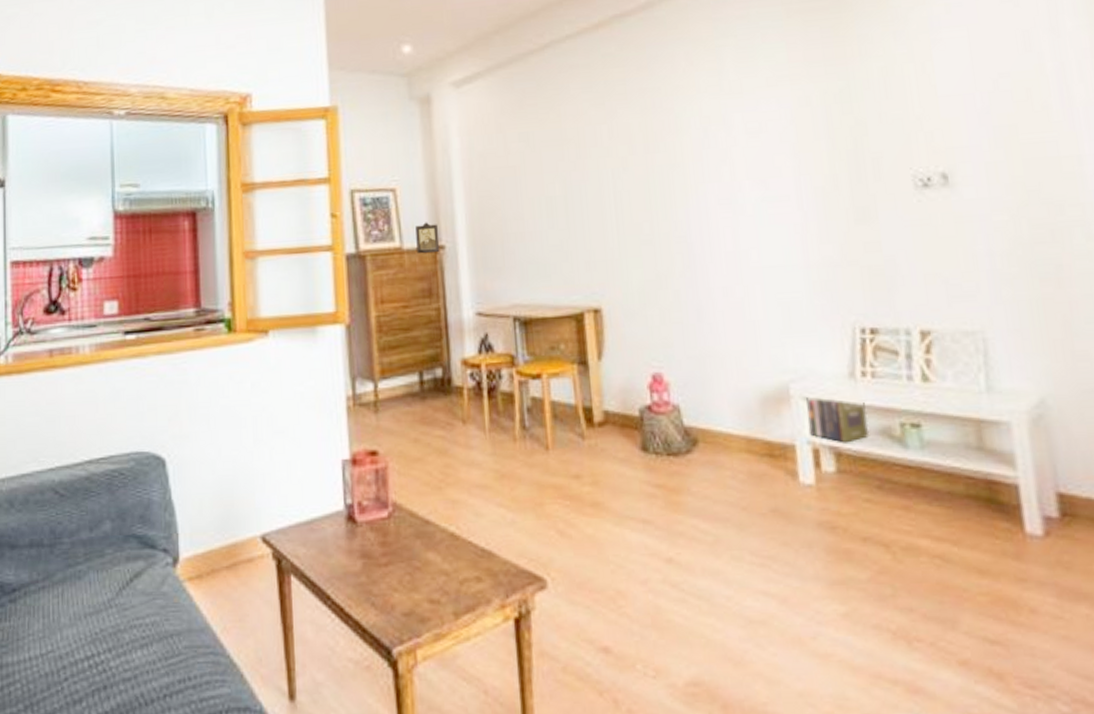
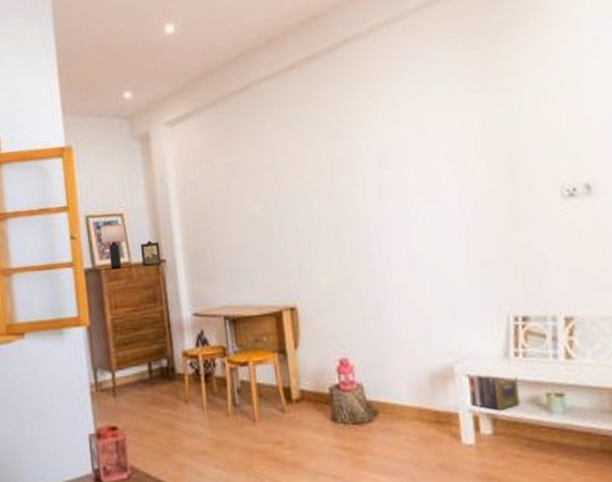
table lamp: none [367,200,399,256] -> present [101,223,127,270]

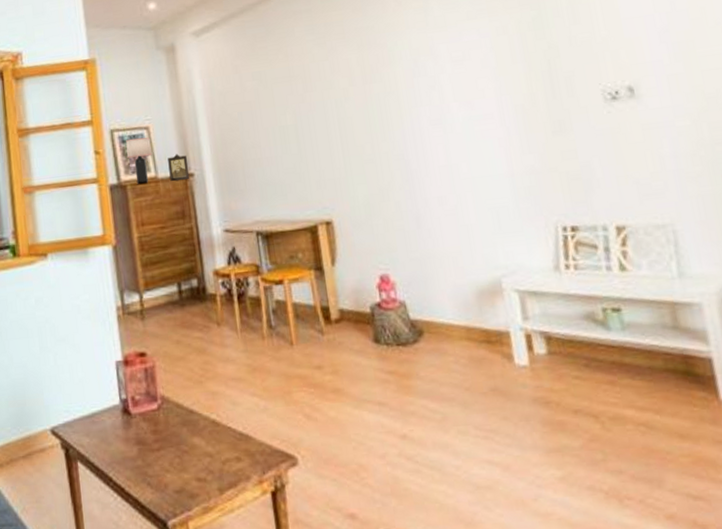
books: present [468,375,521,411] -> none [517,290,575,328]

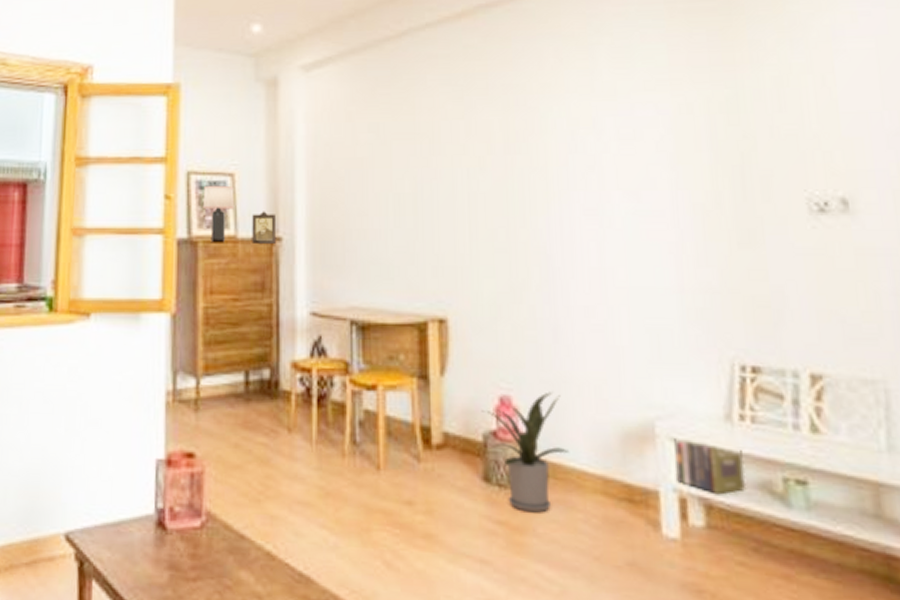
house plant: none [367,267,439,362] -> present [481,392,570,513]
books: none [517,290,575,328] -> present [674,439,747,495]

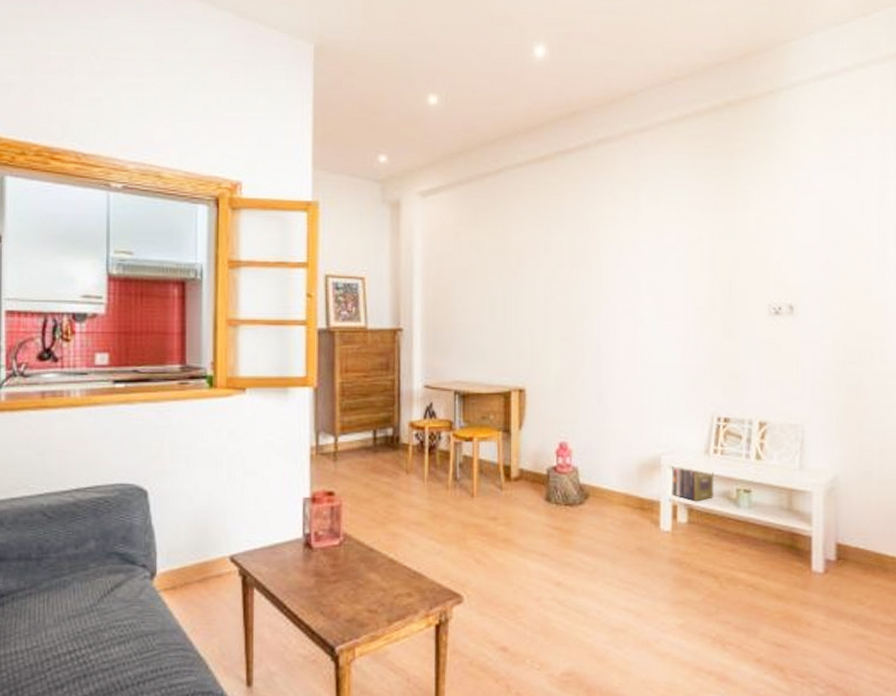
table lamp: present [202,185,235,243] -> none [338,286,365,333]
photo frame: present [252,211,277,245] -> none [379,308,399,334]
house plant: present [481,392,570,513] -> none [546,438,605,520]

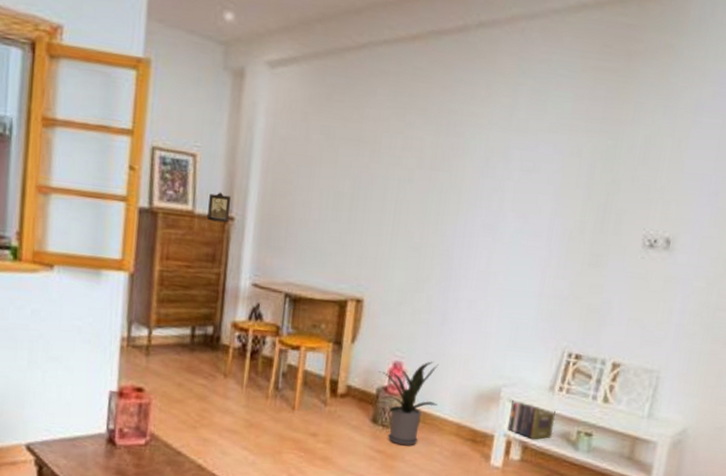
photo frame: none [379,308,399,334] -> present [207,192,232,223]
house plant: none [546,438,605,520] -> present [378,361,439,446]

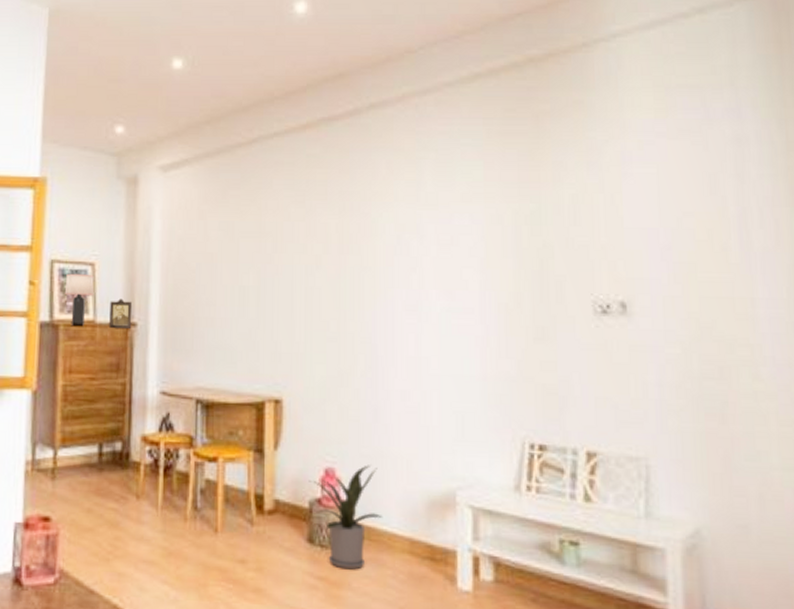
table lamp: none [164,162,195,217] -> present [64,273,95,327]
books: present [508,400,556,440] -> none [472,506,529,554]

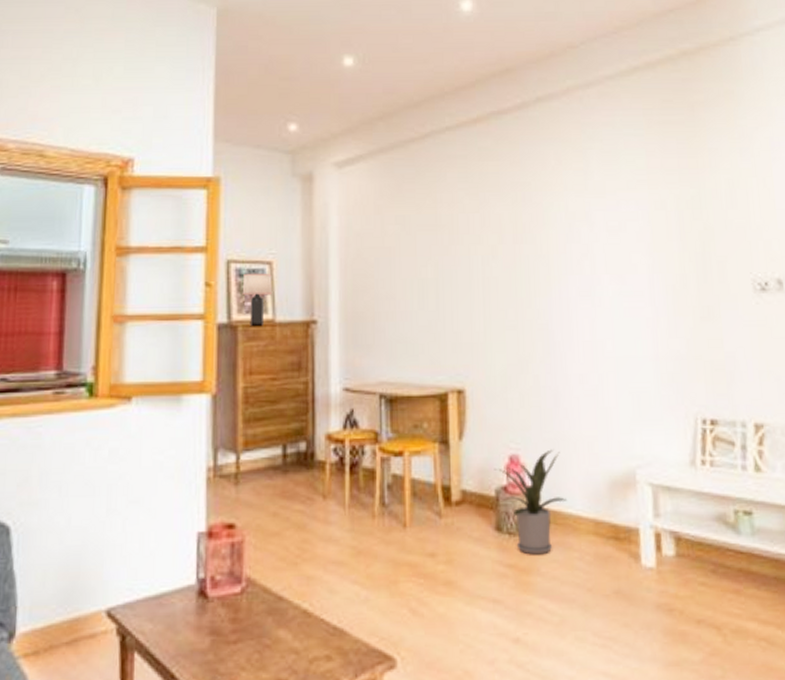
photo frame: present [109,298,133,330] -> none [289,296,312,328]

